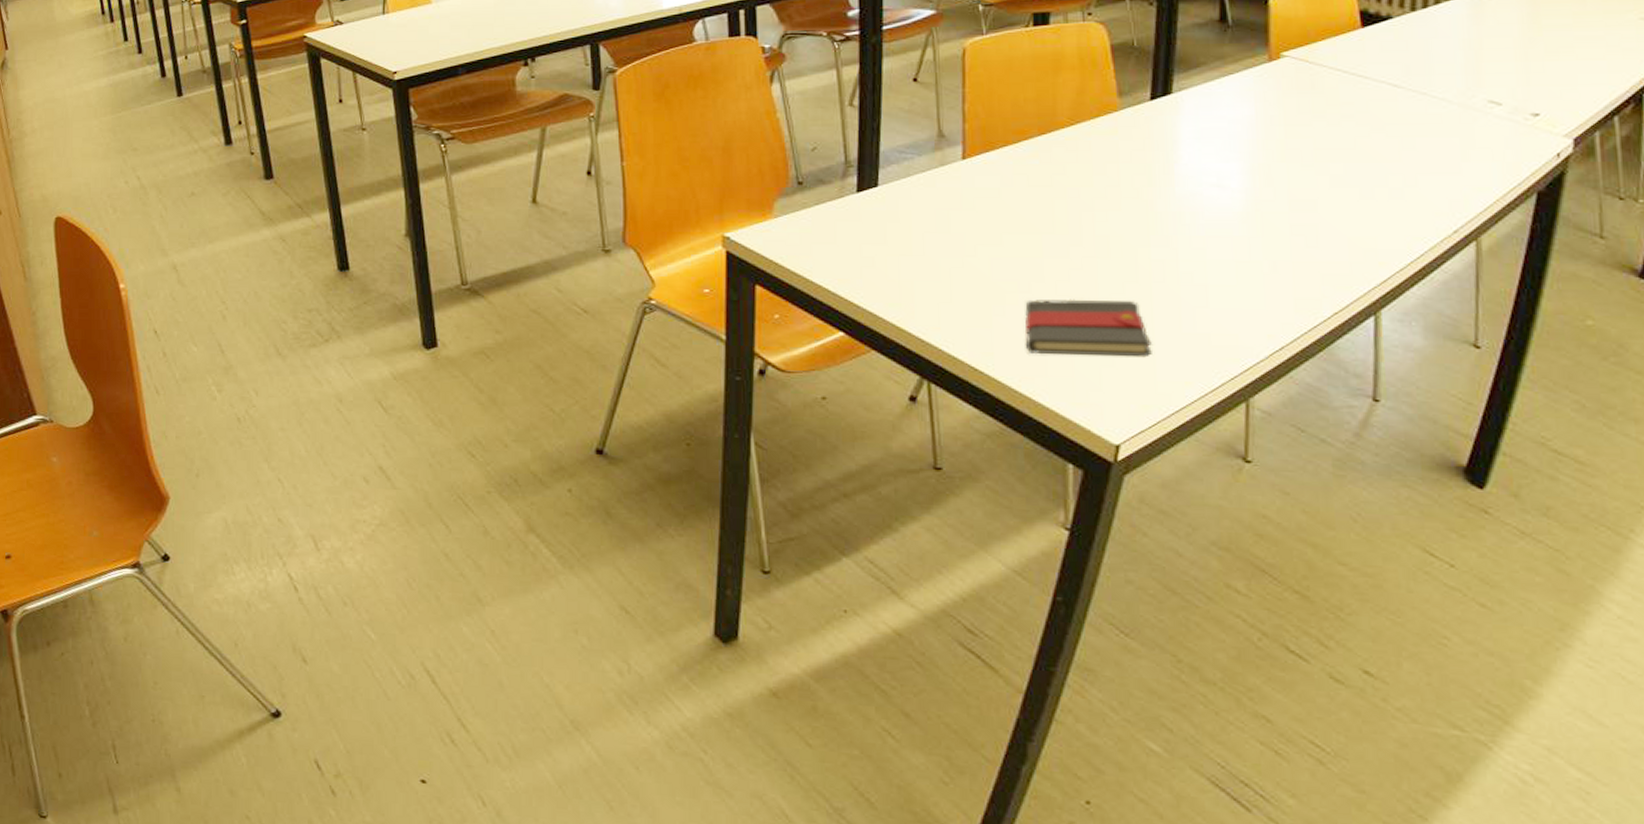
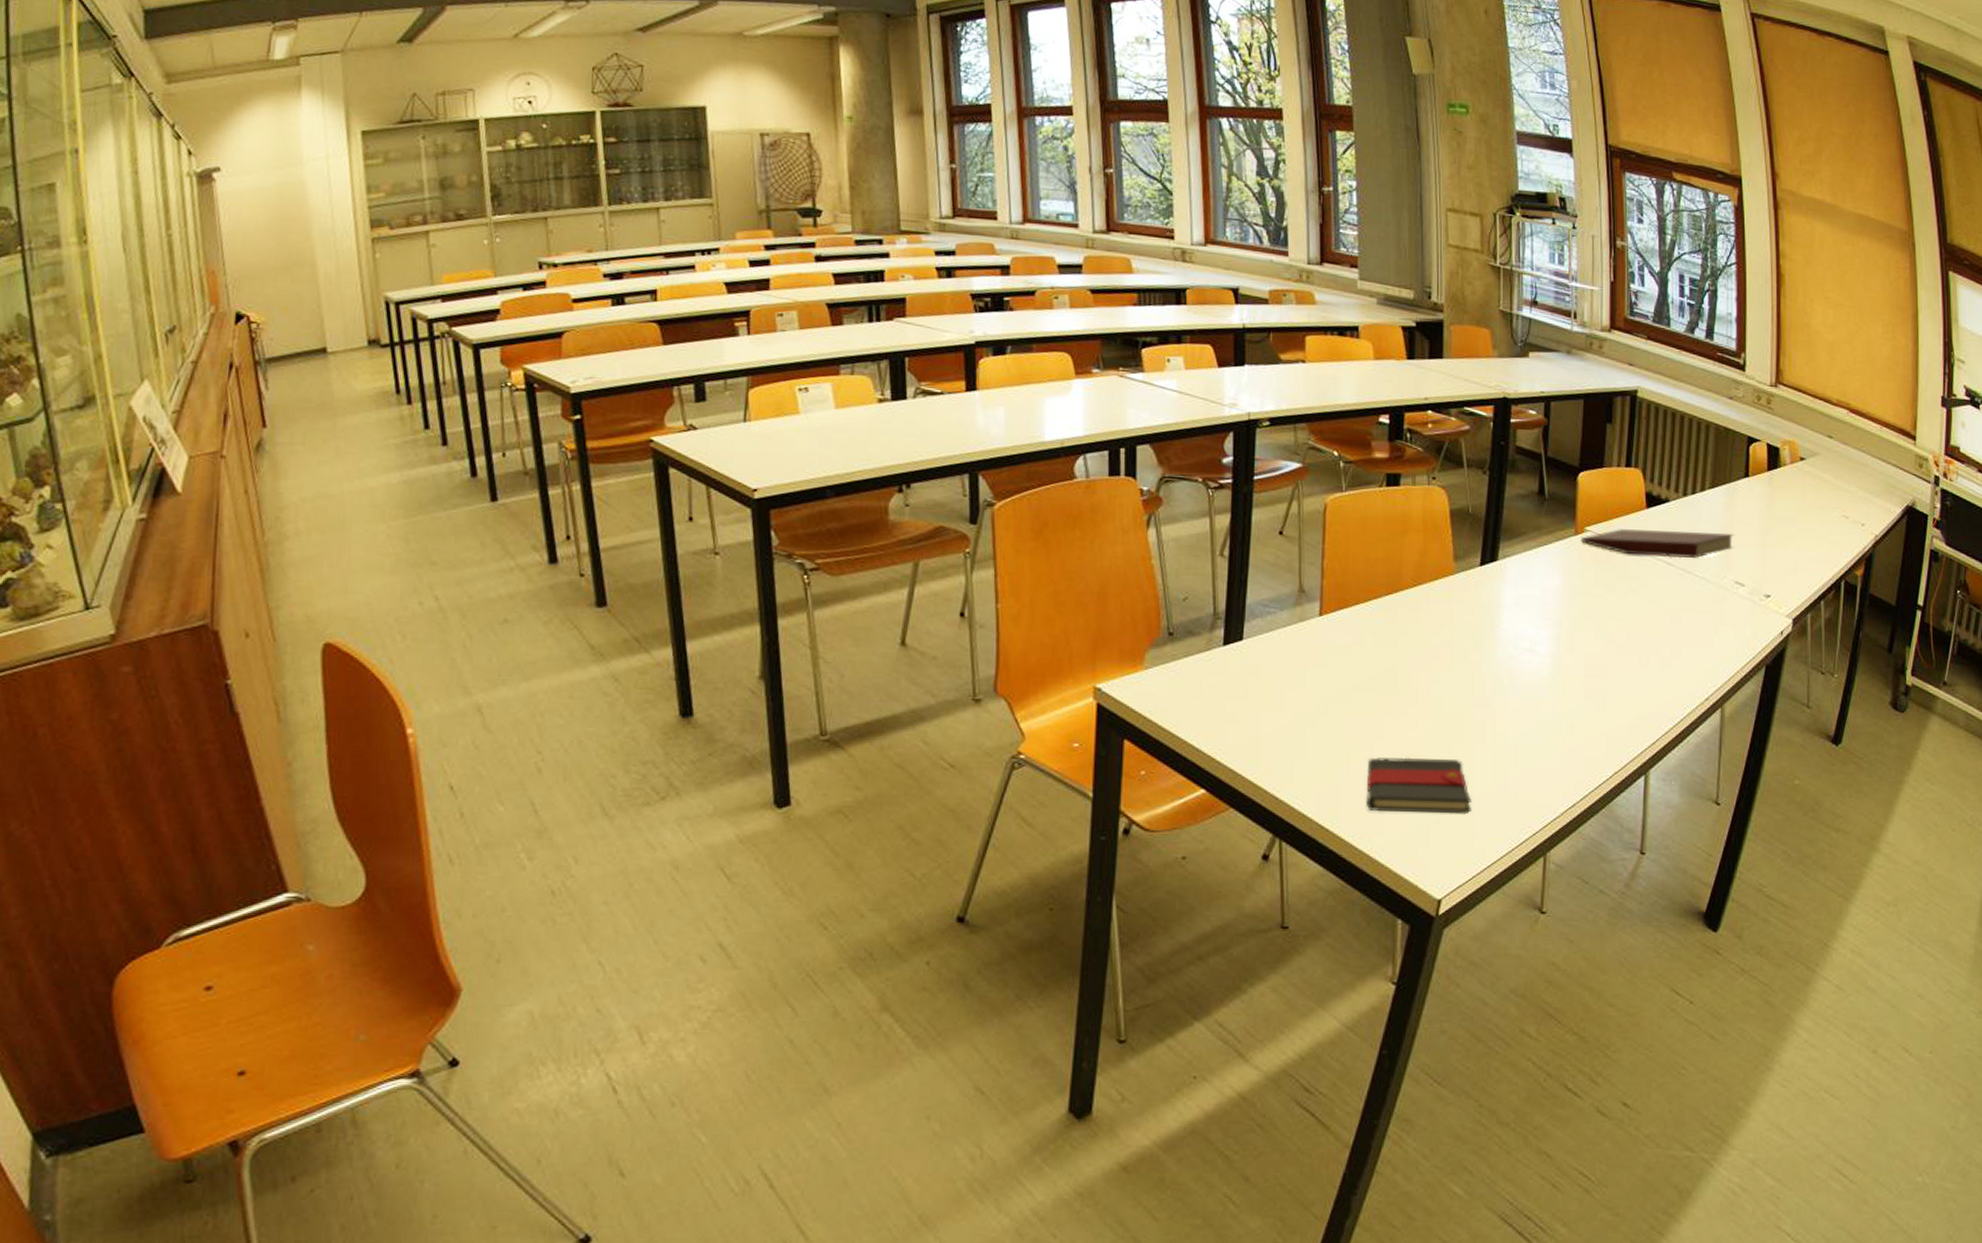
notebook: none [1277,49,1485,80] -> present [1581,529,1735,559]

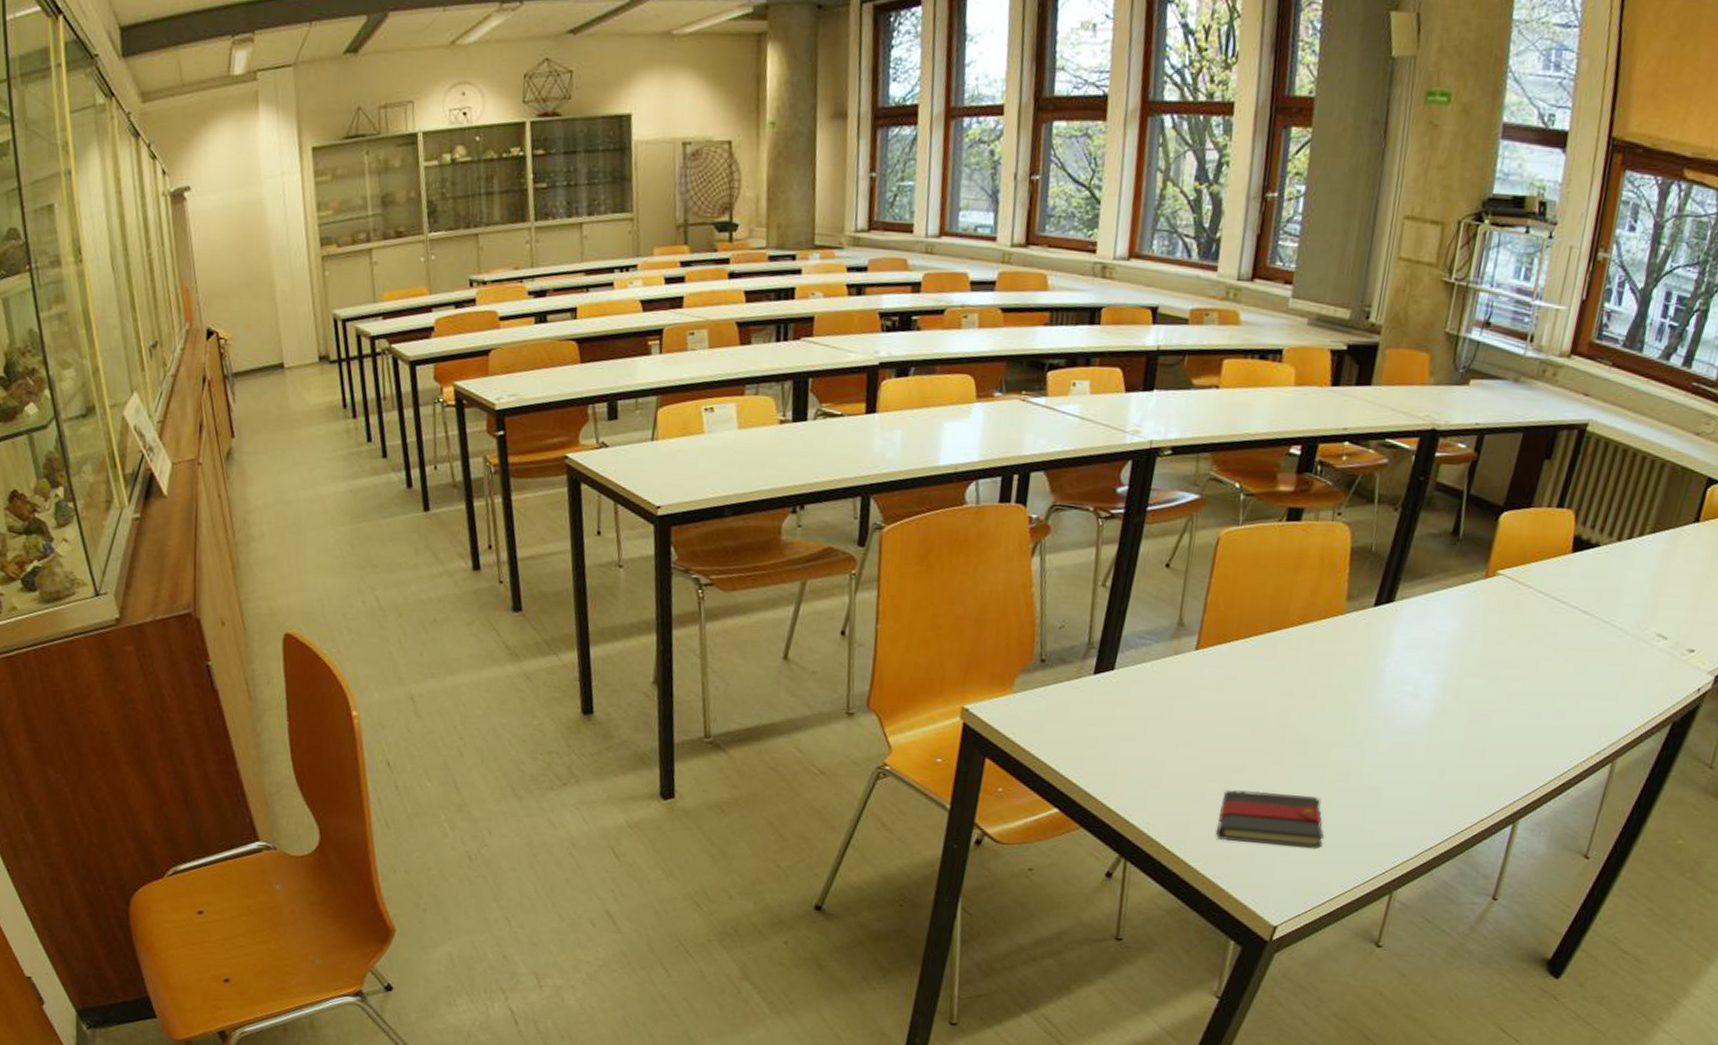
notebook: present [1581,529,1735,559] -> none [1490,573,1668,608]

